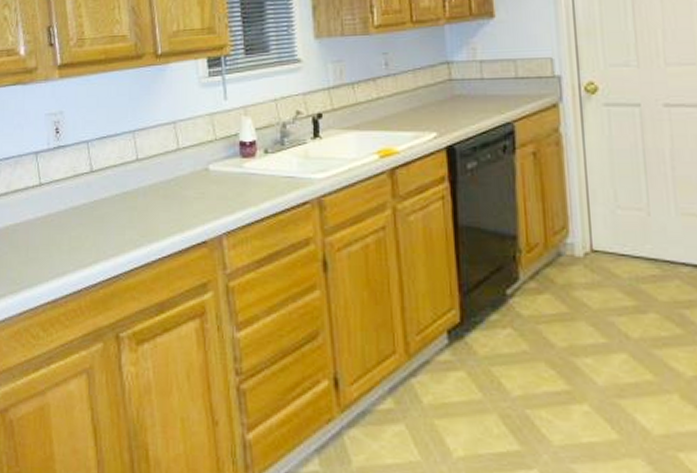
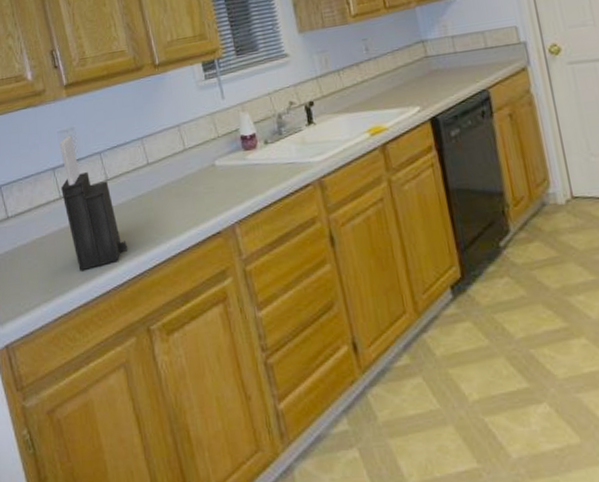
knife block: none [42,120,105,266] -> present [59,136,127,272]

